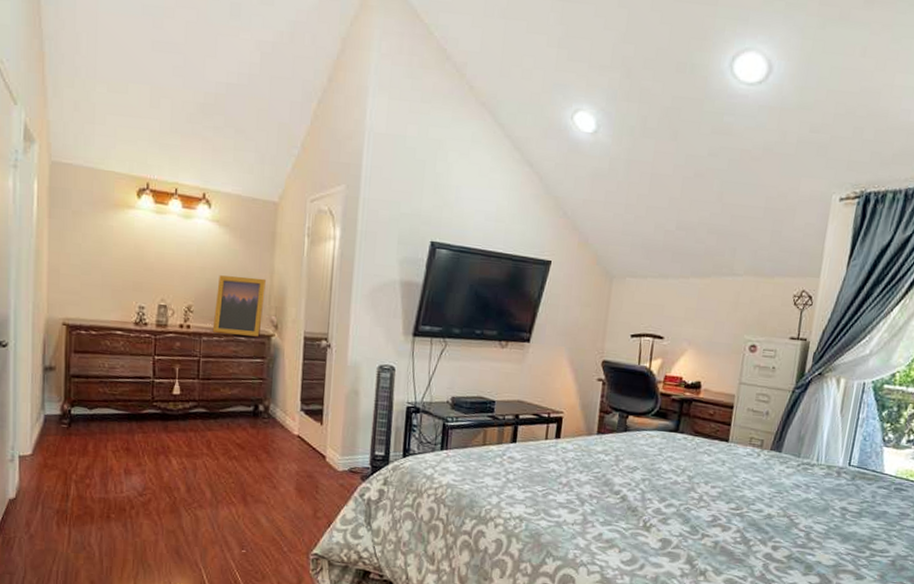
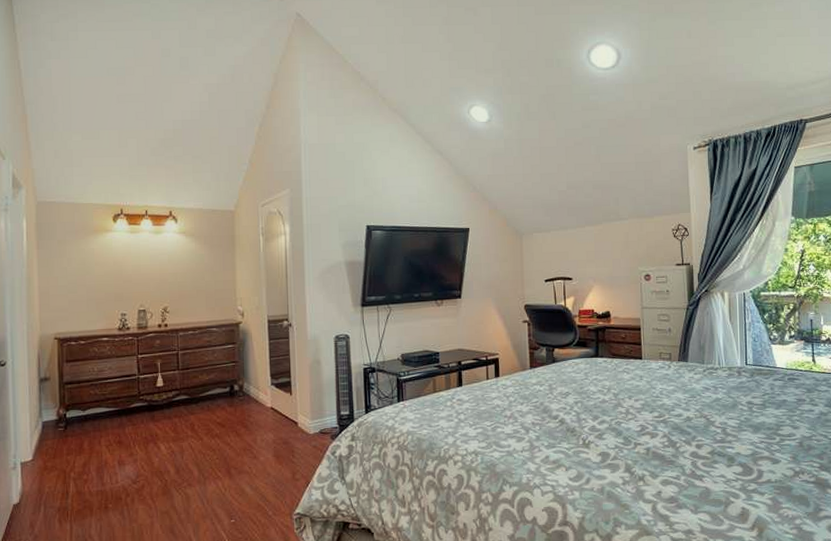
picture frame: present [212,275,266,337] -> none [187,275,230,328]

